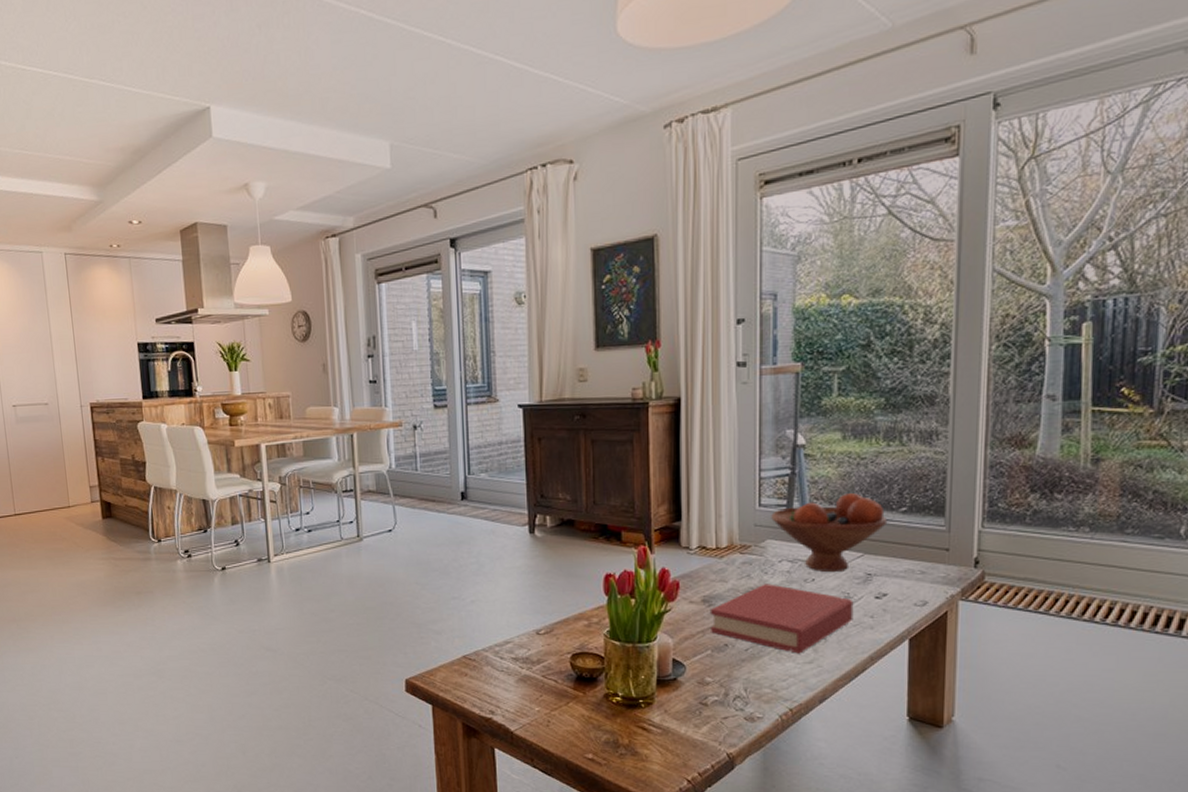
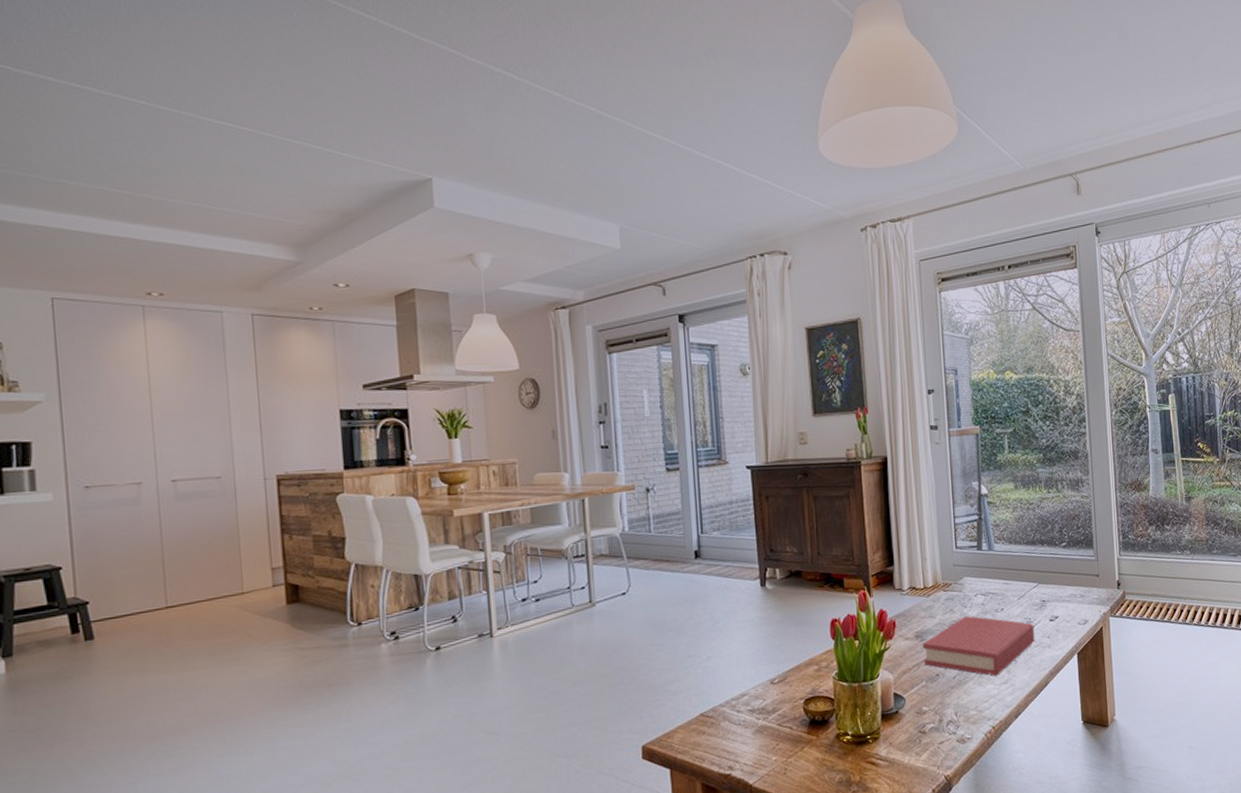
fruit bowl: present [771,493,888,573] -> none [966,533,1054,602]

